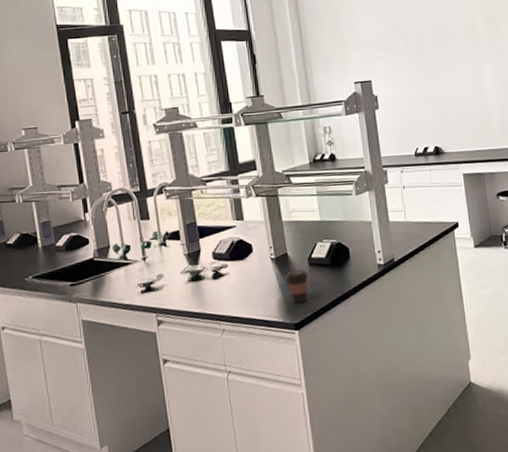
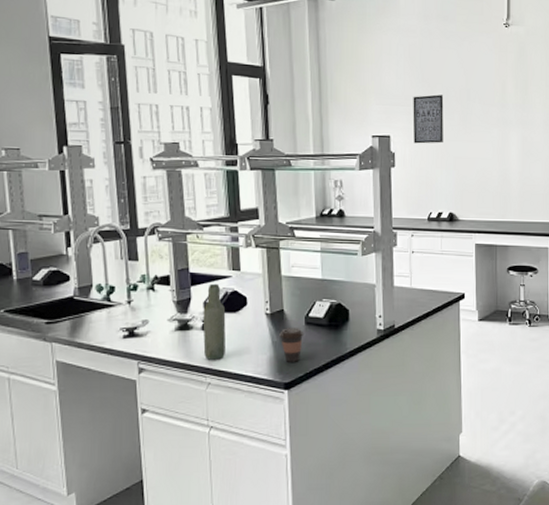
bottle: none [212,234,237,308] -> present [202,283,227,360]
wall art: none [389,37,422,85] -> present [413,94,444,144]

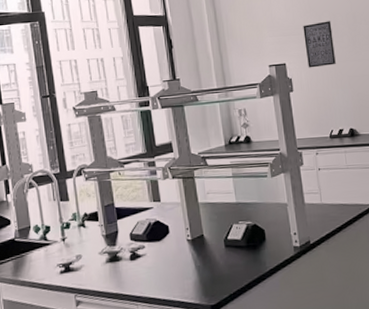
bottle: present [202,283,227,360] -> none [130,215,154,288]
coffee cup: present [279,328,304,362] -> none [202,251,225,285]

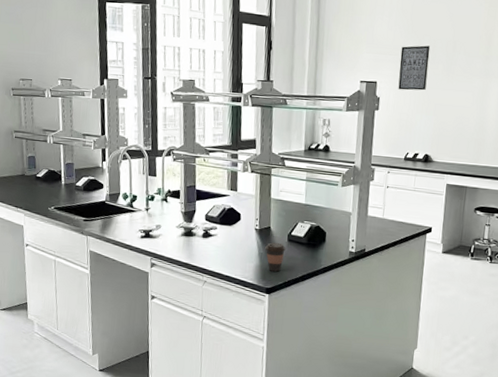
coffee cup: none [202,251,225,285] -> present [265,242,286,272]

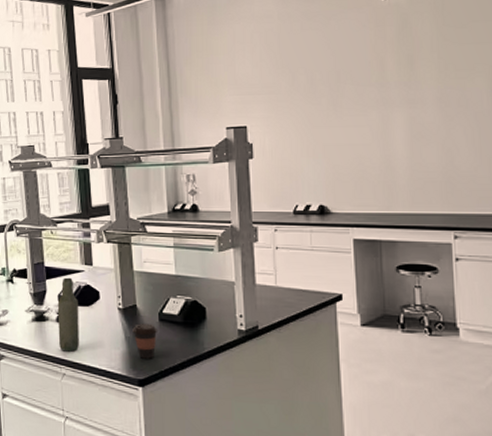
bottle: none [203,200,223,263] -> present [57,277,80,352]
wall art: present [398,45,431,91] -> none [271,79,309,133]

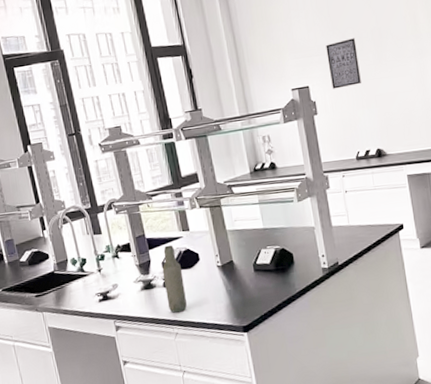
coffee cup: present [132,324,158,359] -> none [232,275,255,307]
wall art: none [271,79,309,133] -> present [326,38,361,89]

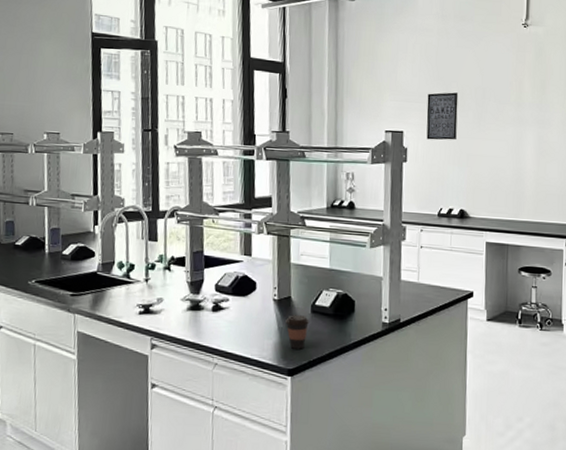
bottle: present [162,245,188,313] -> none [212,267,236,342]
coffee cup: none [232,275,255,307] -> present [285,315,310,349]

